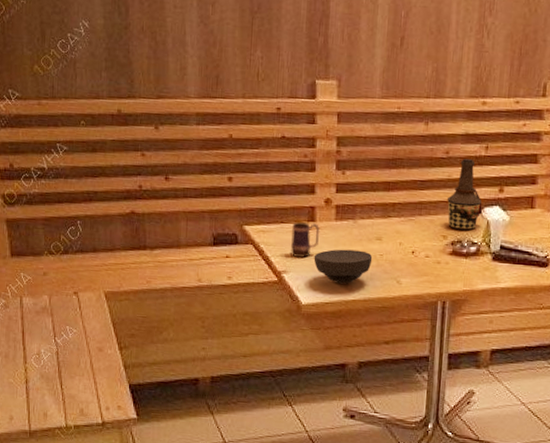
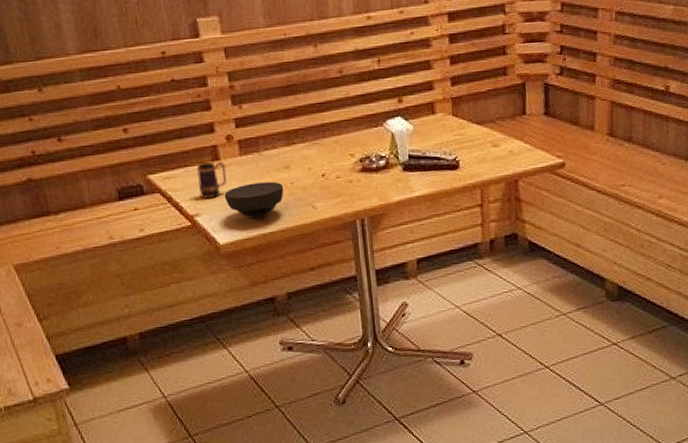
bottle: present [447,159,484,231] -> none [349,75,388,146]

